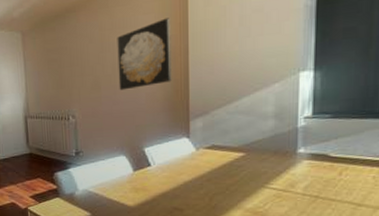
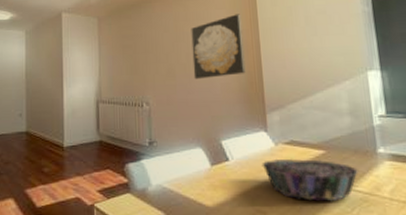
decorative bowl: none [182,161,277,198] -> present [261,158,360,201]

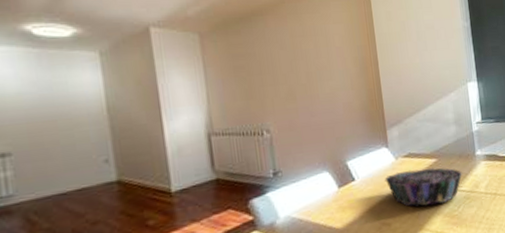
wall art: present [191,14,246,80] -> none [309,29,366,101]

